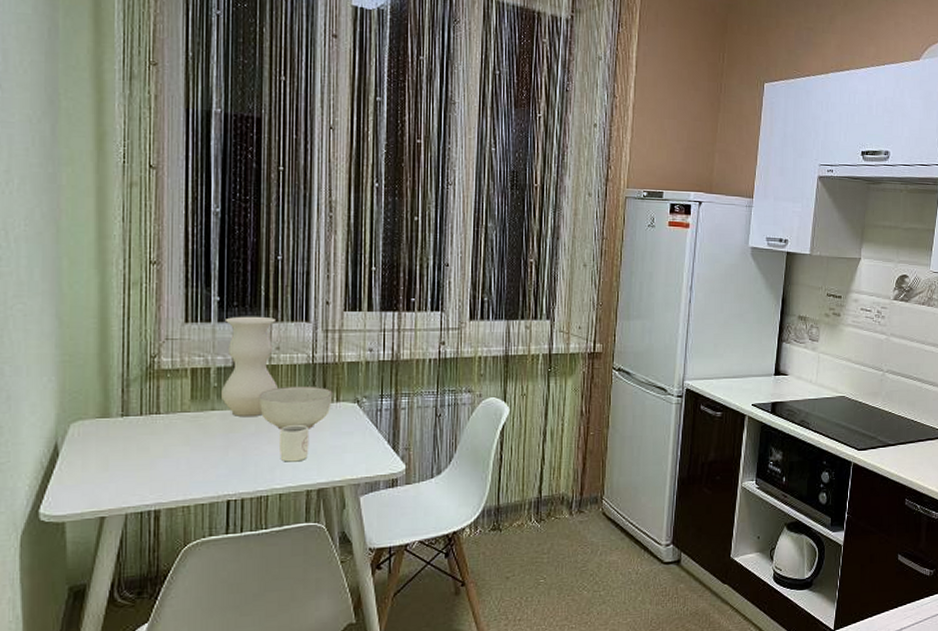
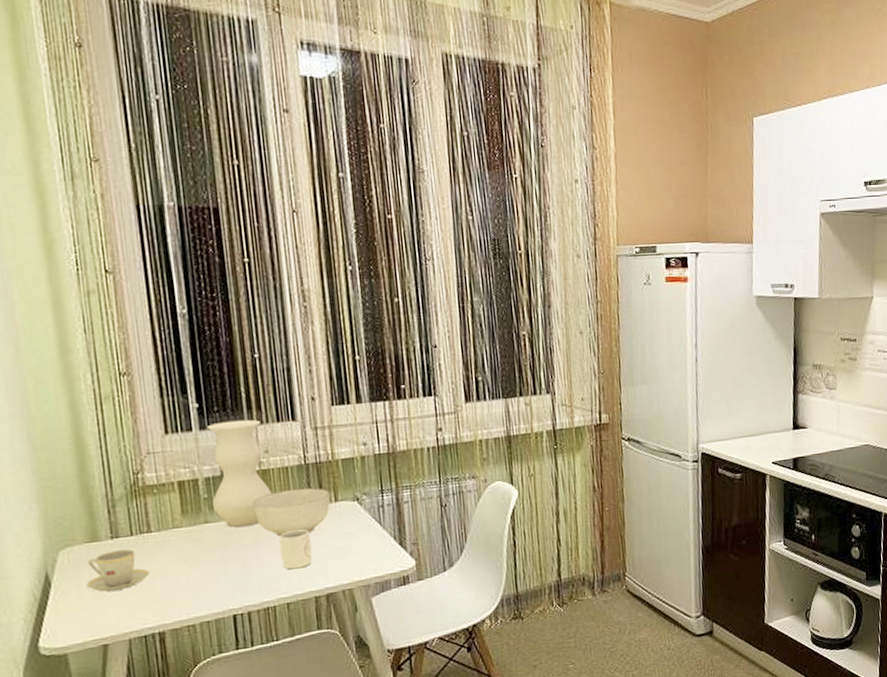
teacup: none [92,428,153,466] -> present [86,549,150,592]

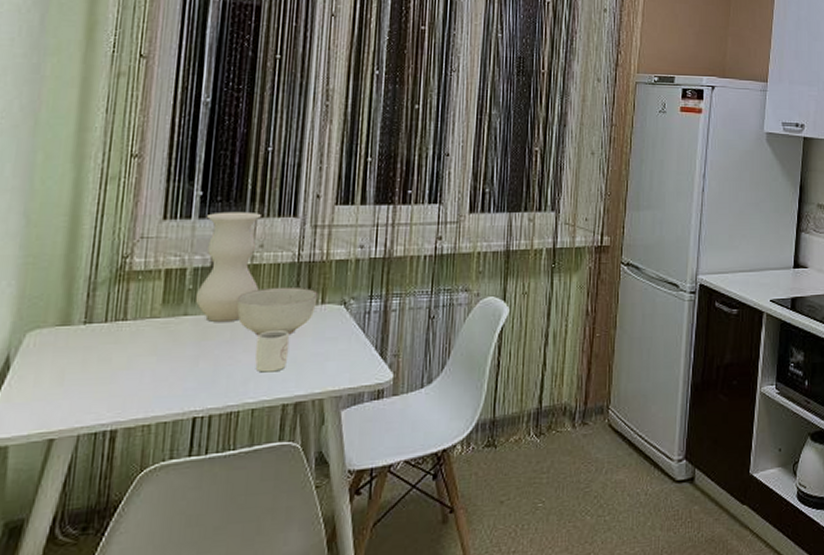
teacup: present [86,549,150,592] -> none [46,337,116,380]

